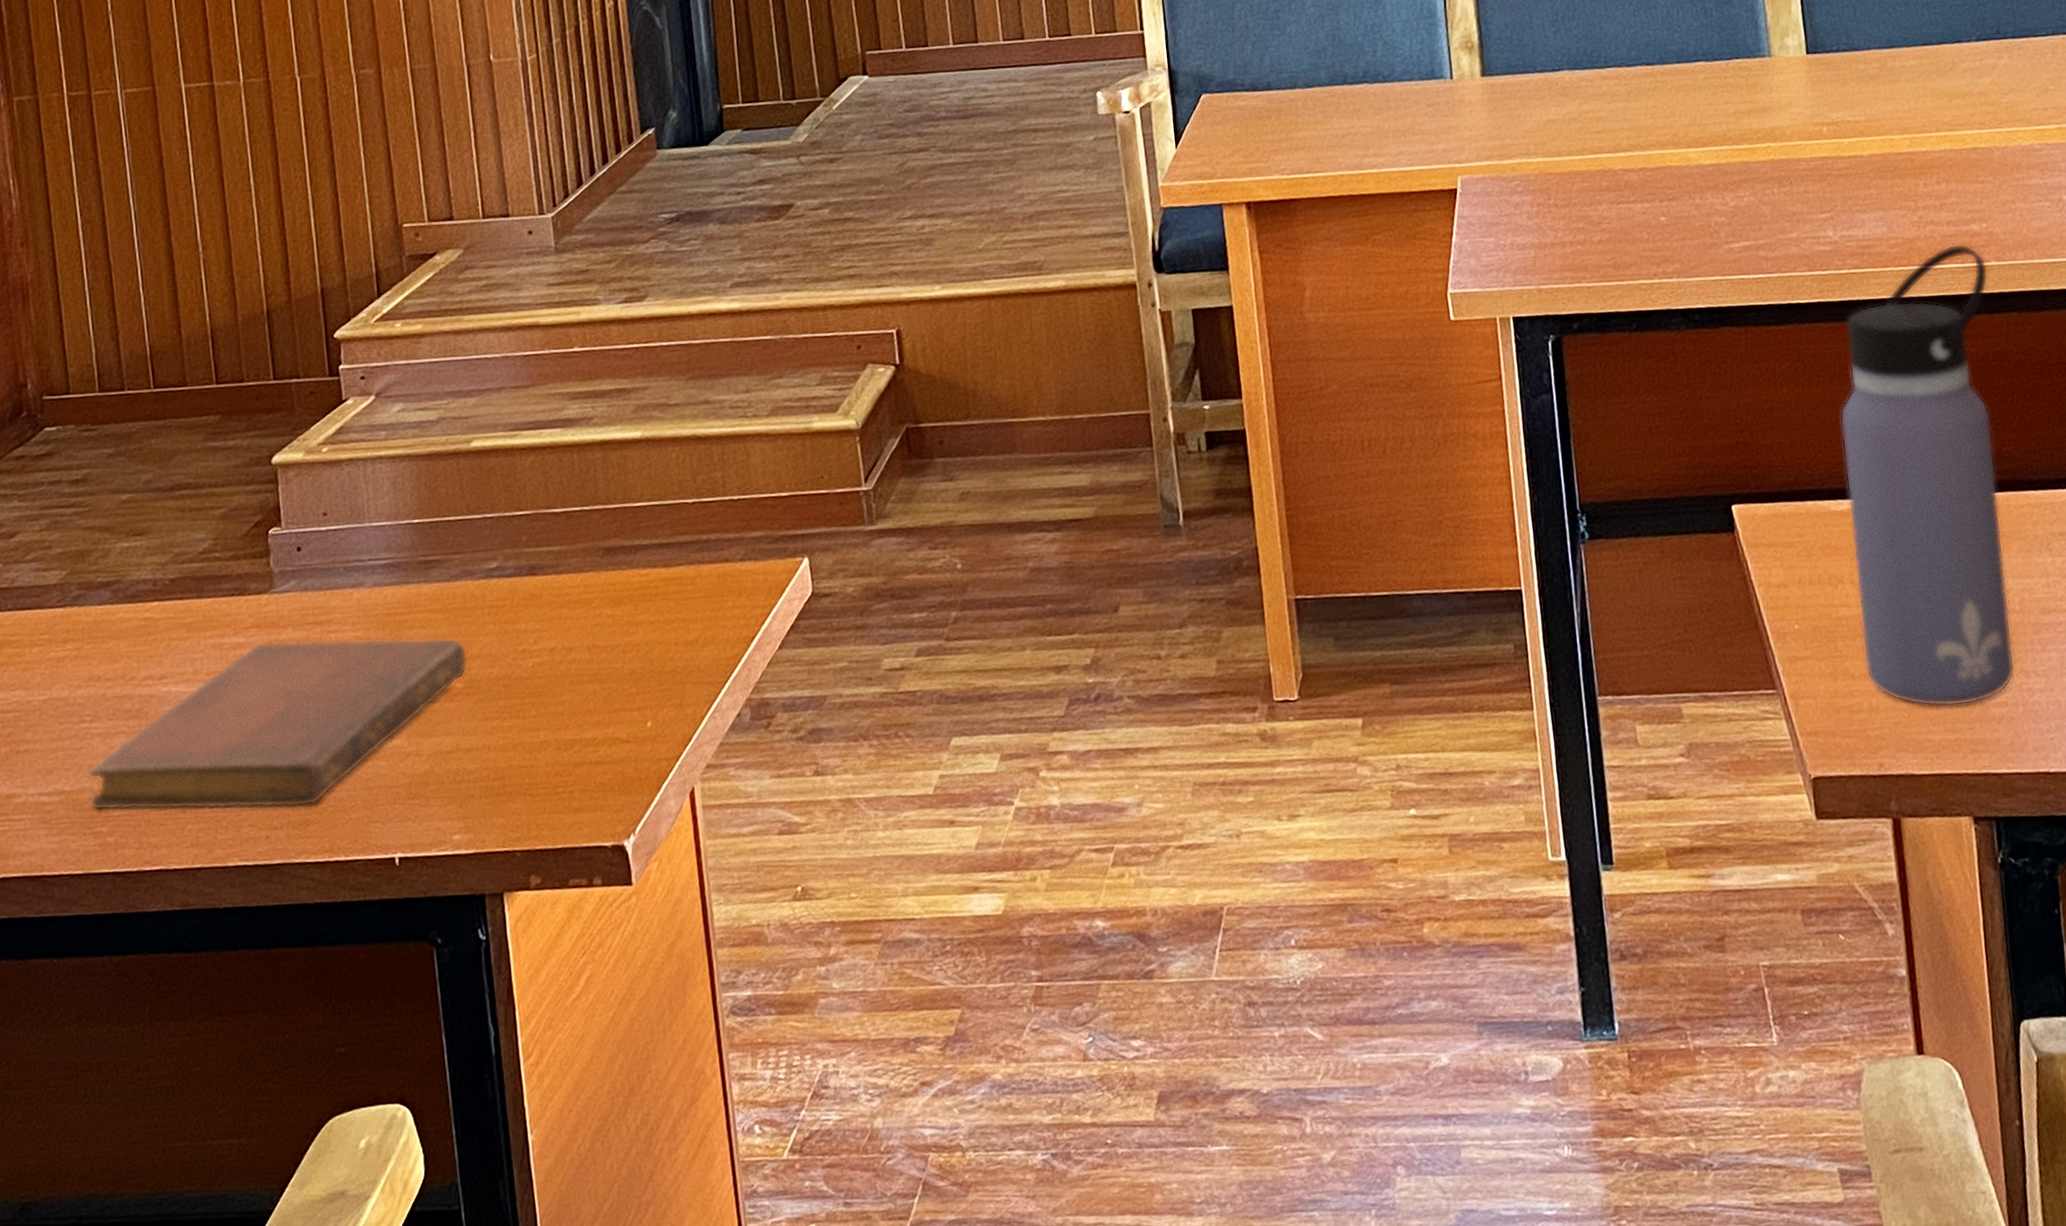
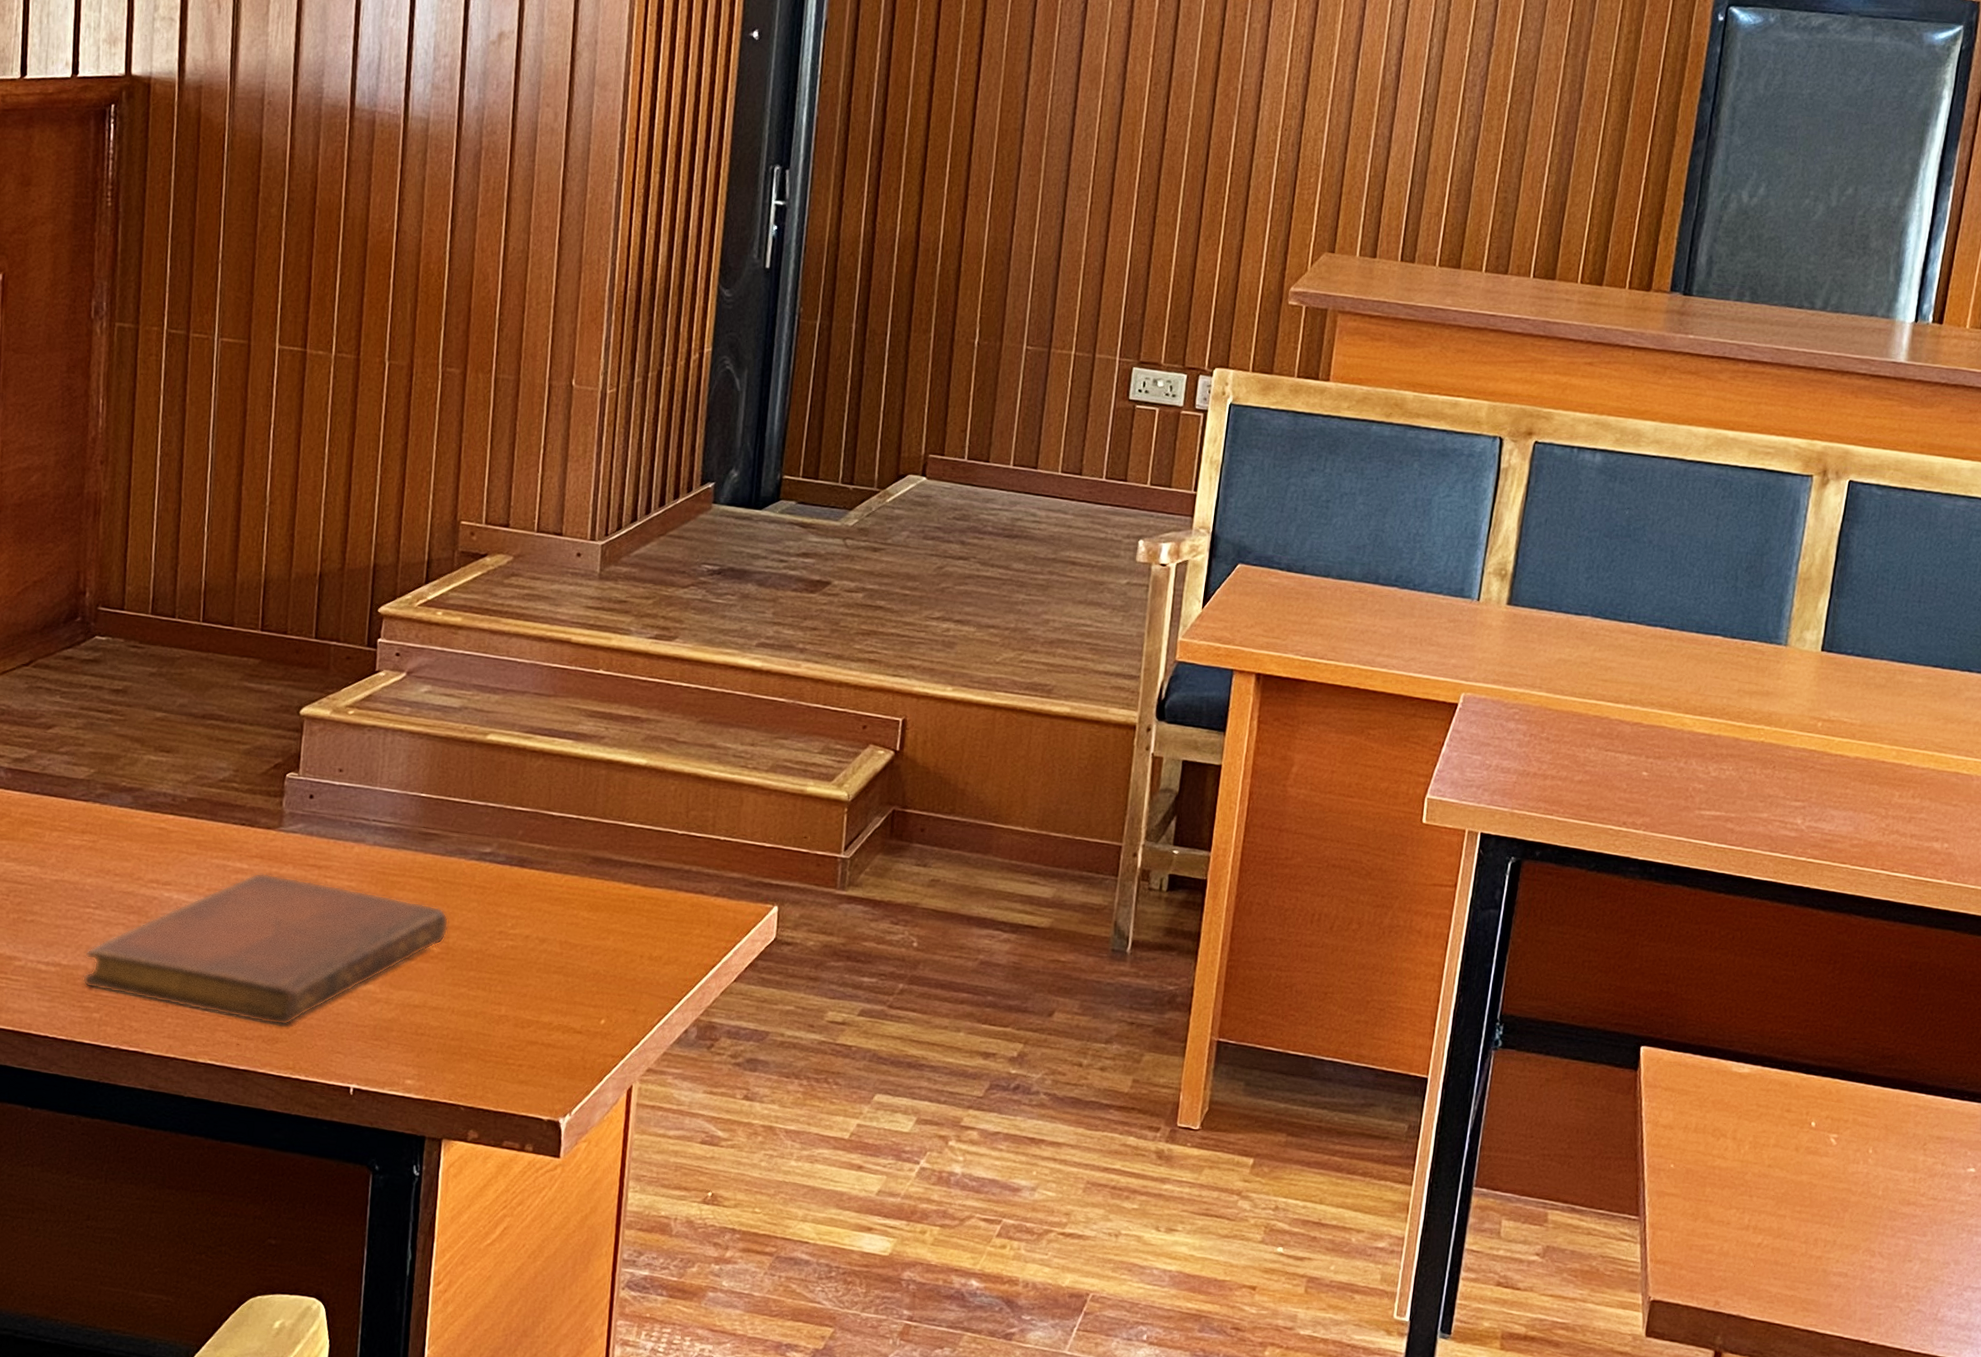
water bottle: present [1840,243,2016,707] -> none [1725,856,1939,1269]

